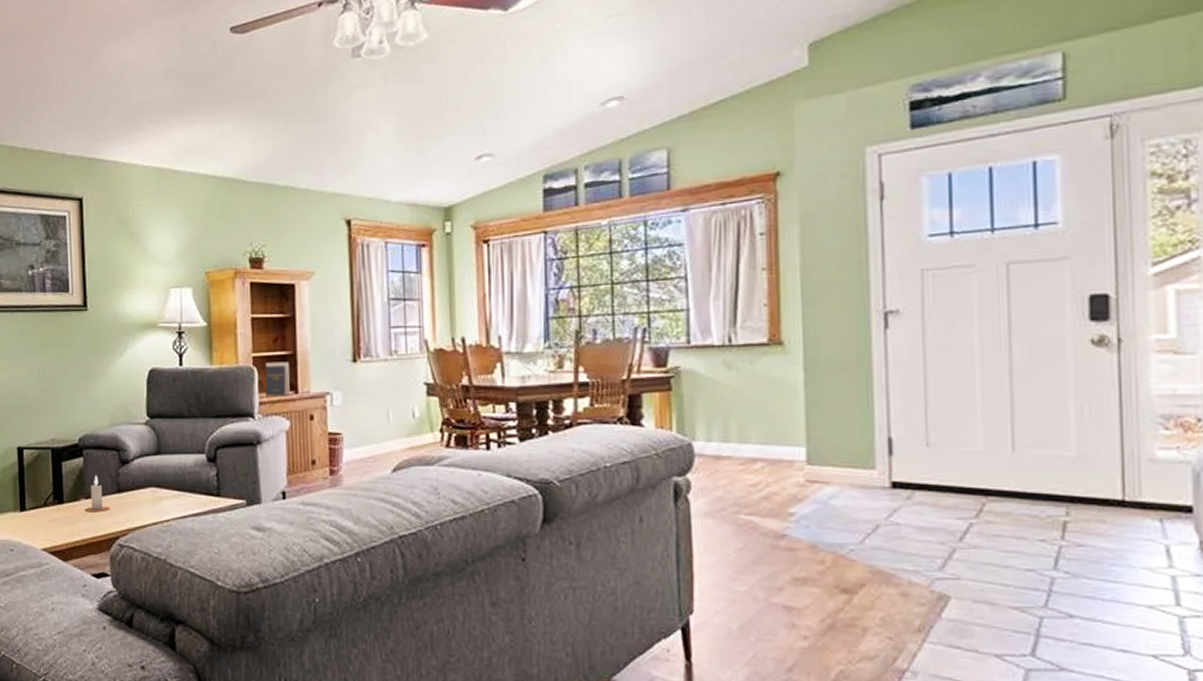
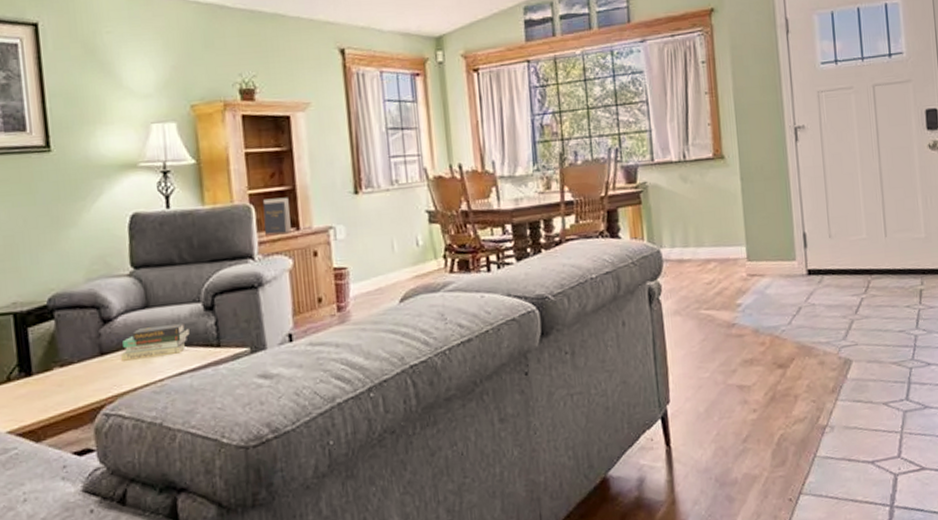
candle: present [84,475,110,512] -> none [59,339,91,383]
books: none [135,471,194,500] -> present [121,322,190,361]

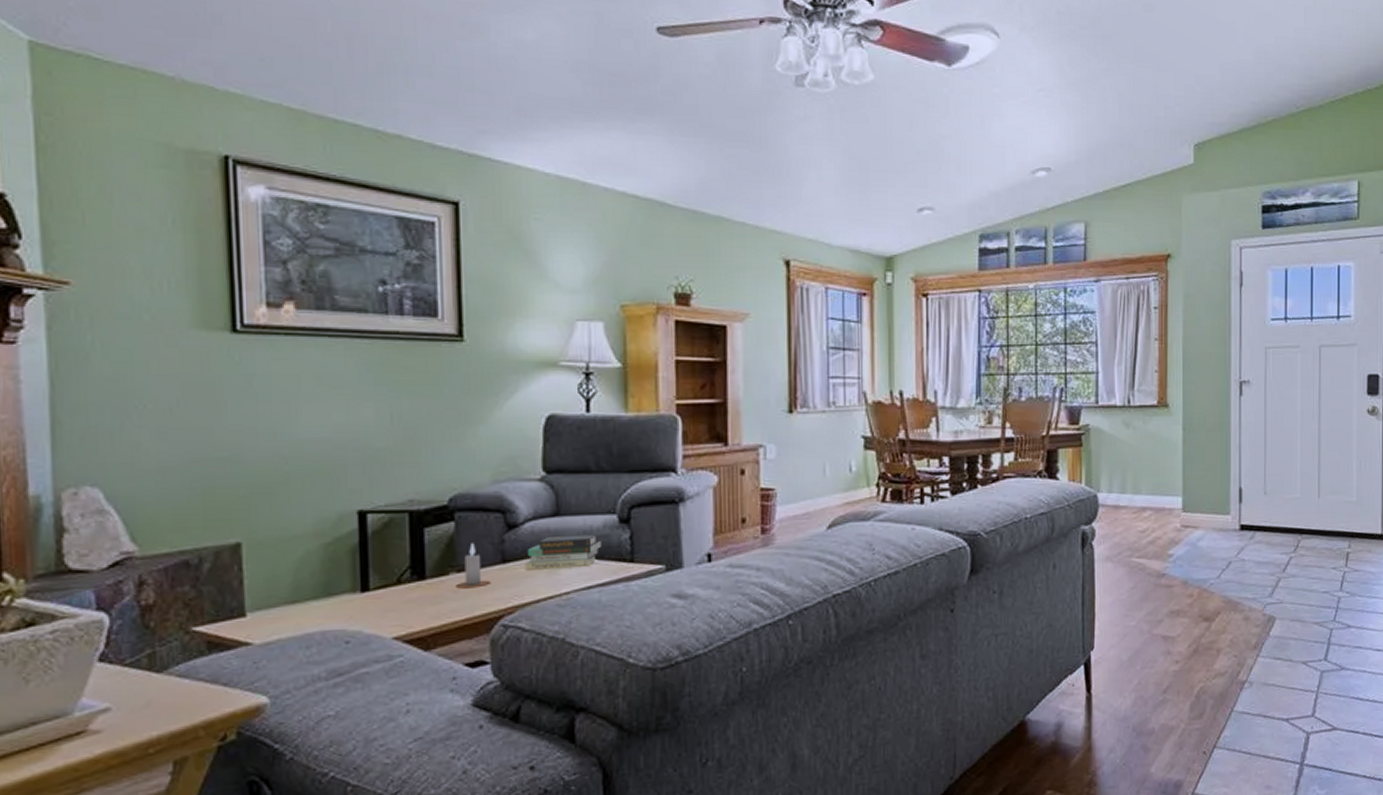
candle: none [59,339,91,383] -> present [455,543,491,589]
books: present [262,197,291,236] -> none [690,410,719,450]

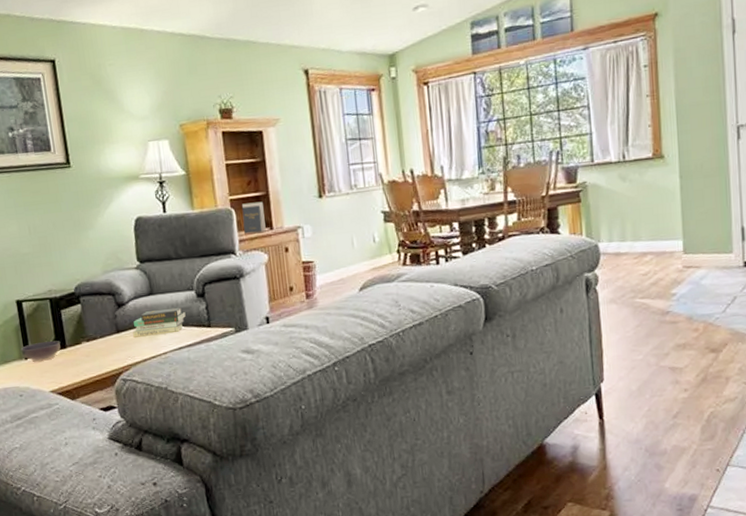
bowl: none [355,568,418,596] -> present [20,340,61,362]
candle: present [455,543,491,589] -> none [87,319,111,354]
books: none [690,410,719,450] -> present [241,201,266,235]

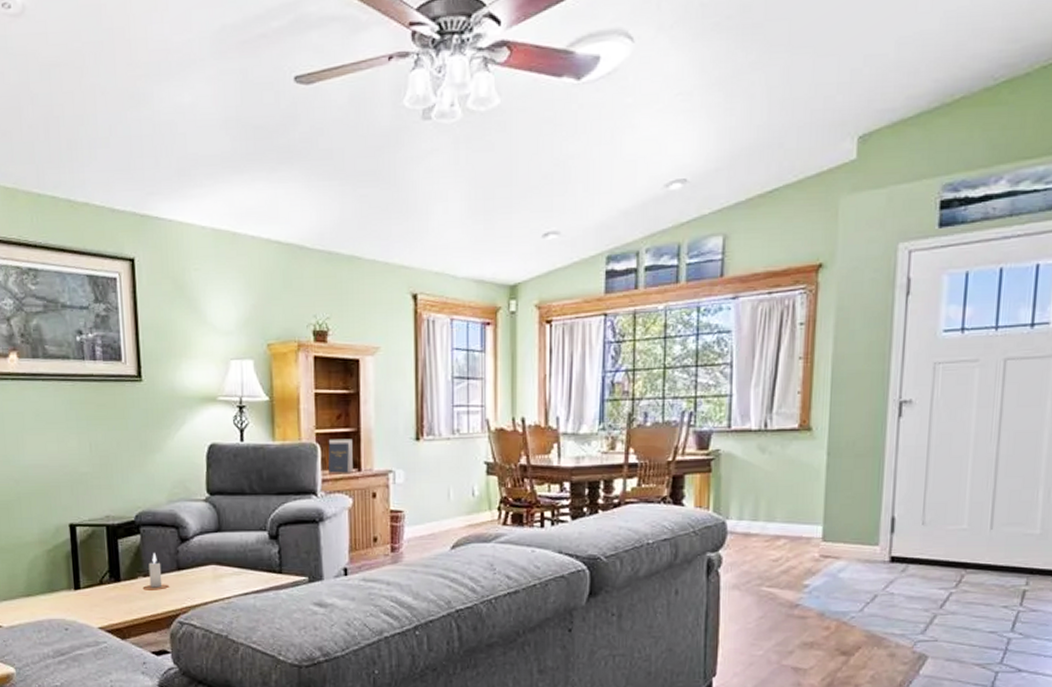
bowl: present [20,340,61,362] -> none [70,572,115,594]
candle: none [87,319,111,354] -> present [142,553,169,590]
books: present [133,307,186,338] -> none [195,548,255,577]

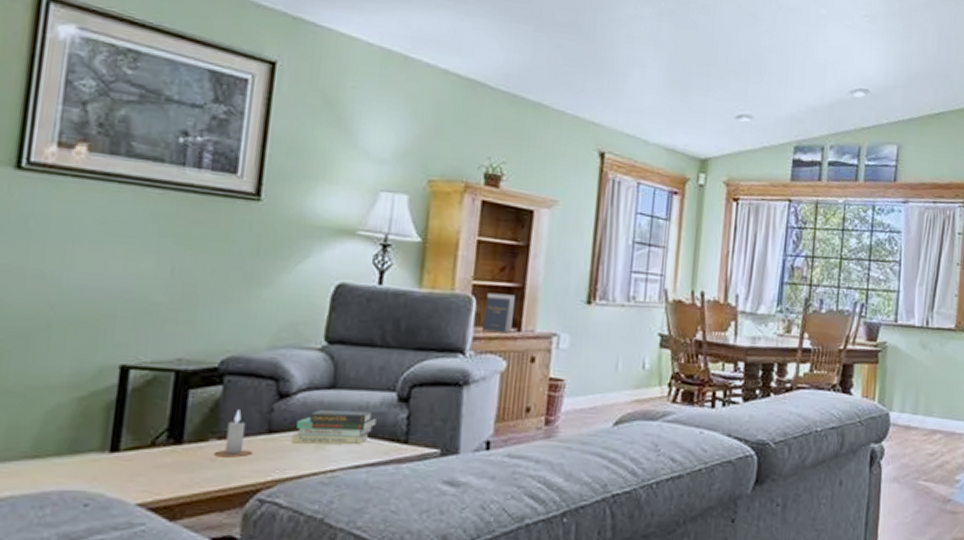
books: none [195,548,255,577] -> present [291,409,377,445]

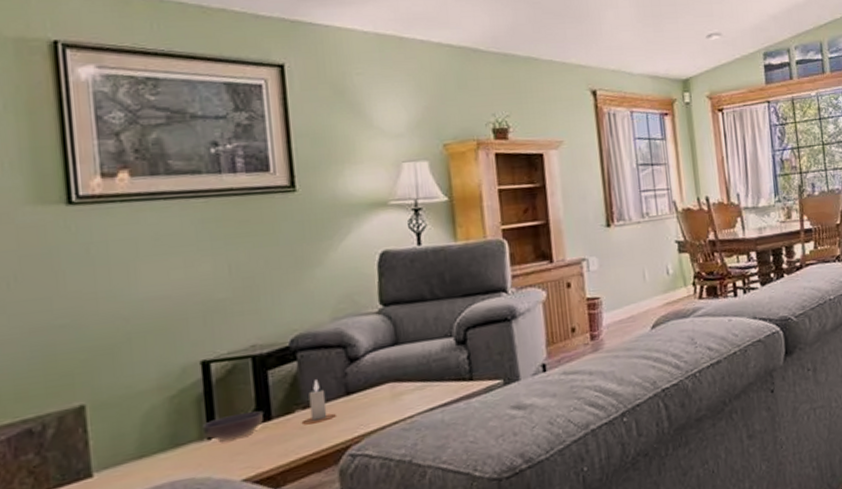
bowl: none [105,430,176,458] -> present [202,411,264,442]
books: present [291,409,377,445] -> none [368,358,441,400]
books: present [482,292,515,334] -> none [516,231,545,270]

